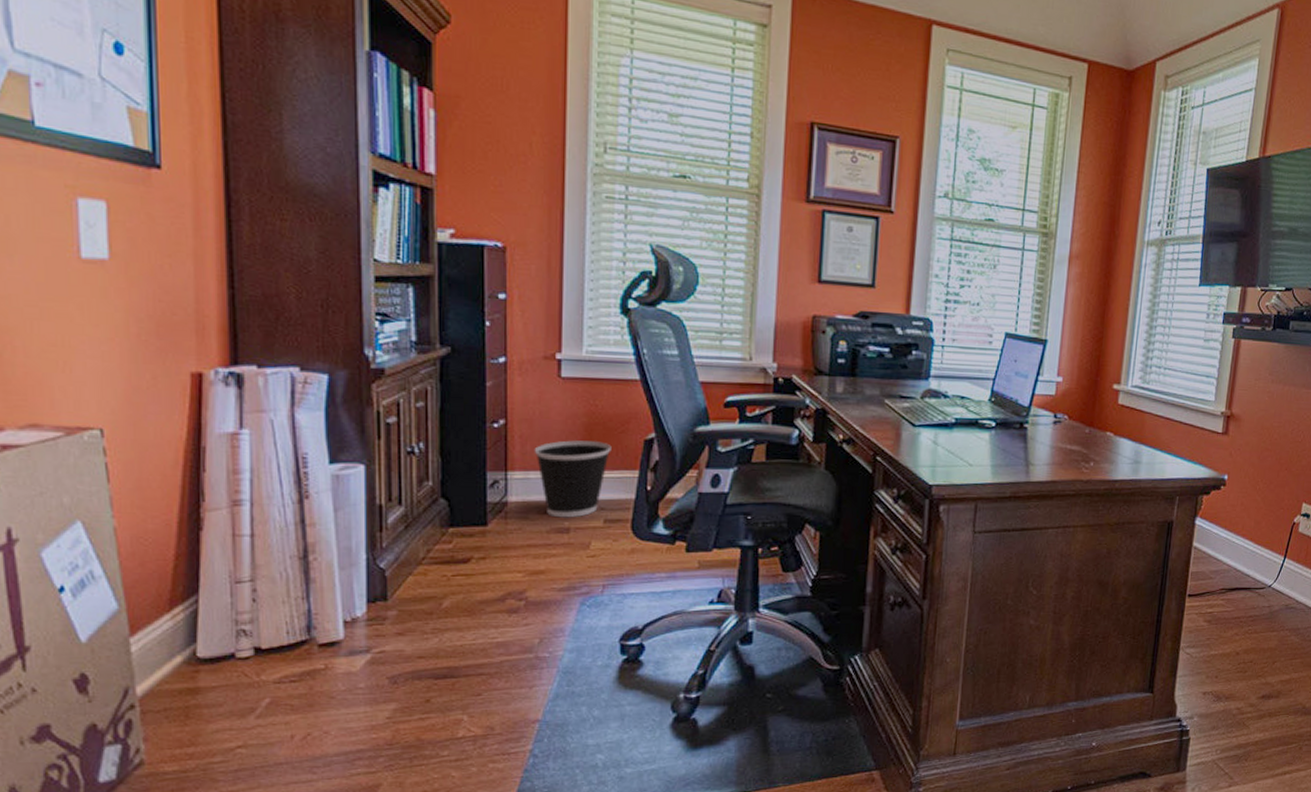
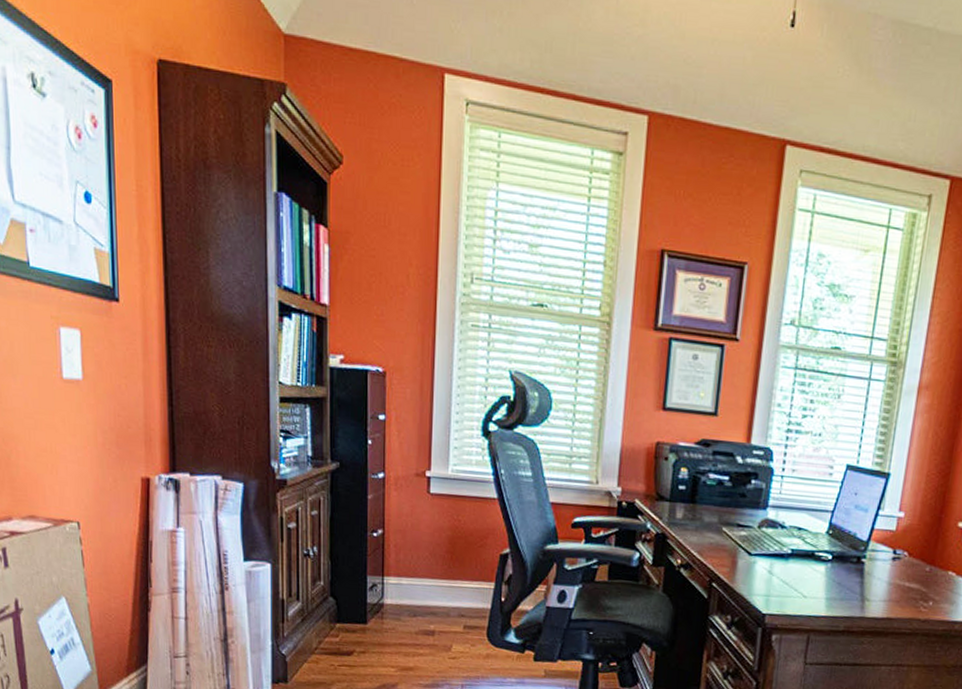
wastebasket: present [534,440,612,518] -> none [406,551,472,622]

